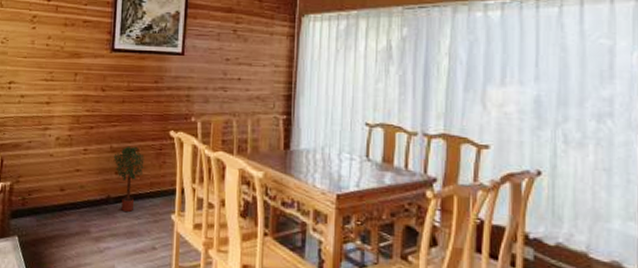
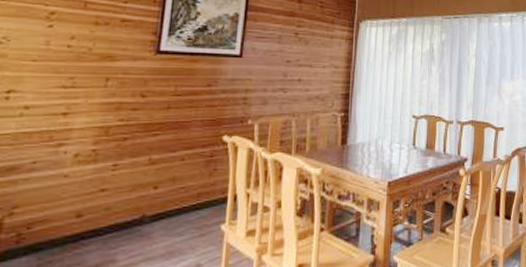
potted tree: present [113,145,145,213] -> none [152,155,192,231]

